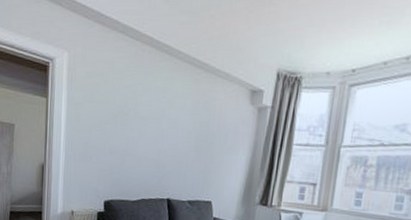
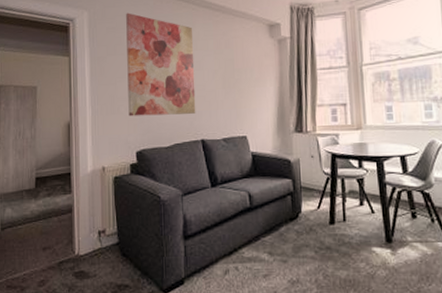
wall art: none [100,58,173,172] -> present [126,12,196,117]

